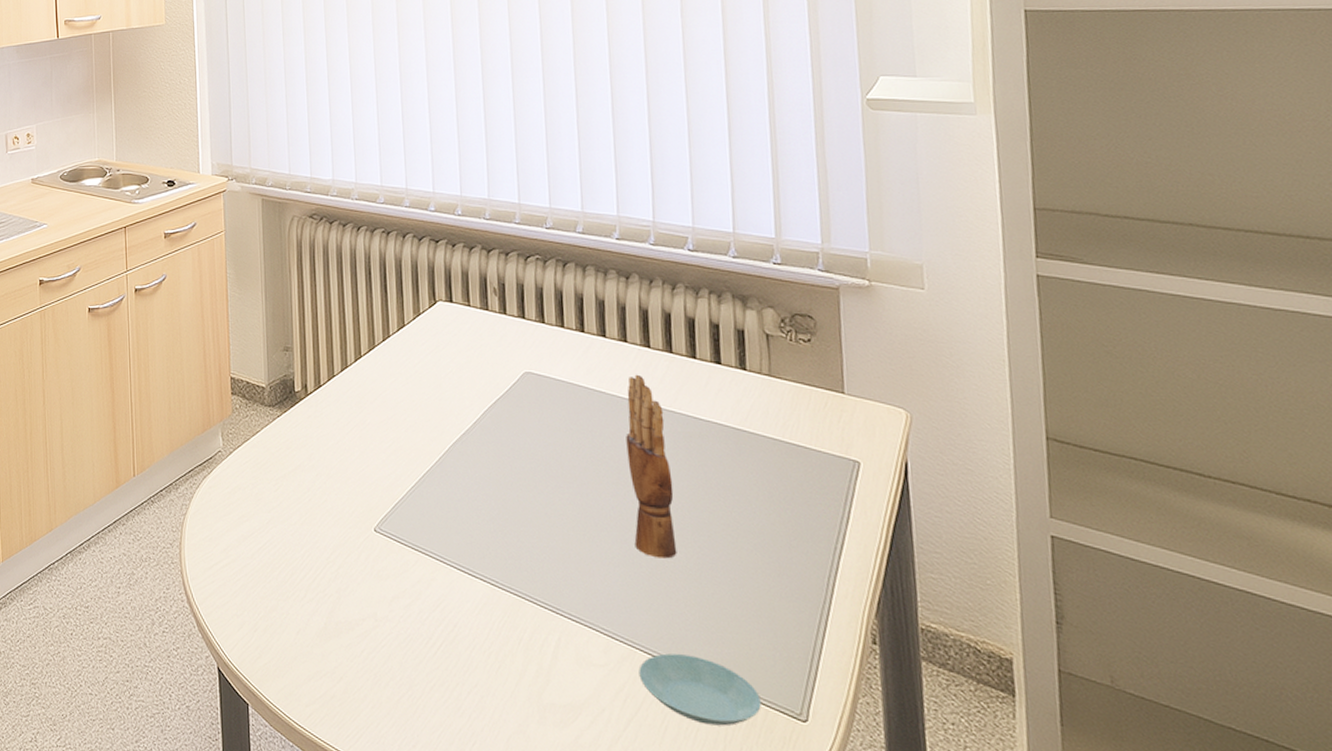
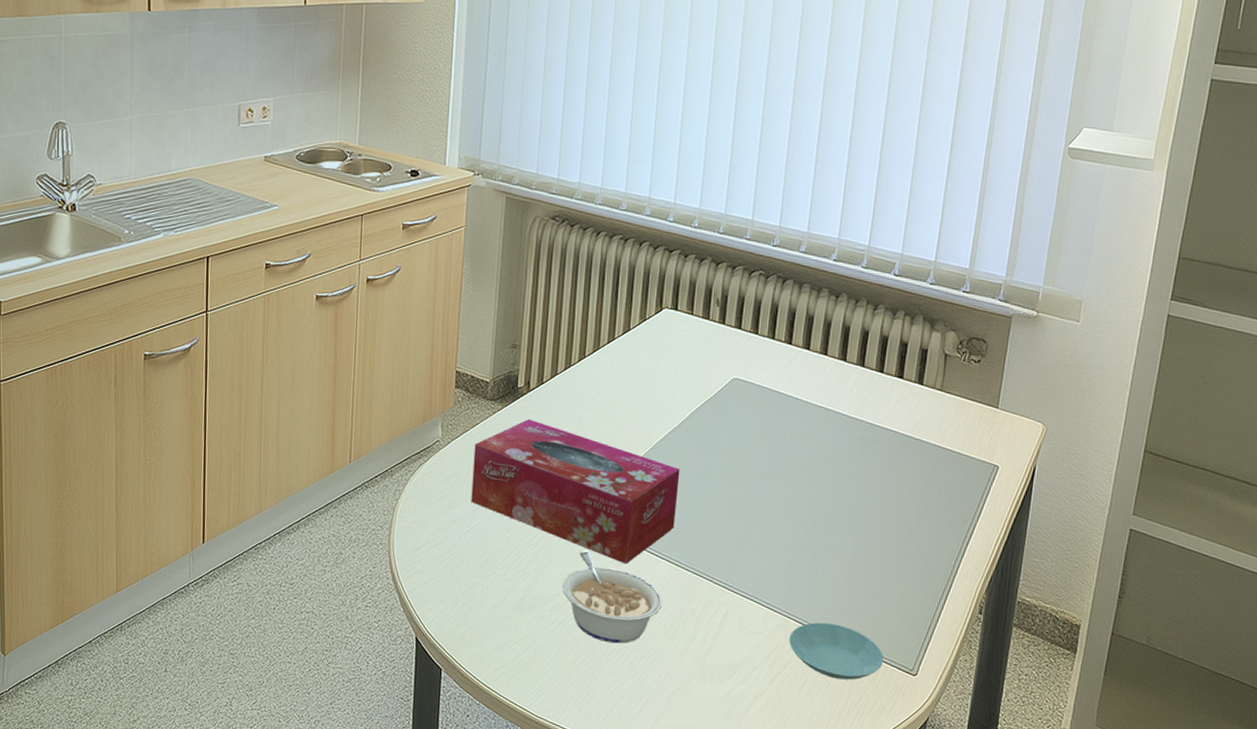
tissue box: none [257,424,484,584] -> present [471,418,680,565]
legume: none [367,568,483,677] -> present [562,550,662,644]
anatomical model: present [626,374,677,559] -> none [804,384,848,544]

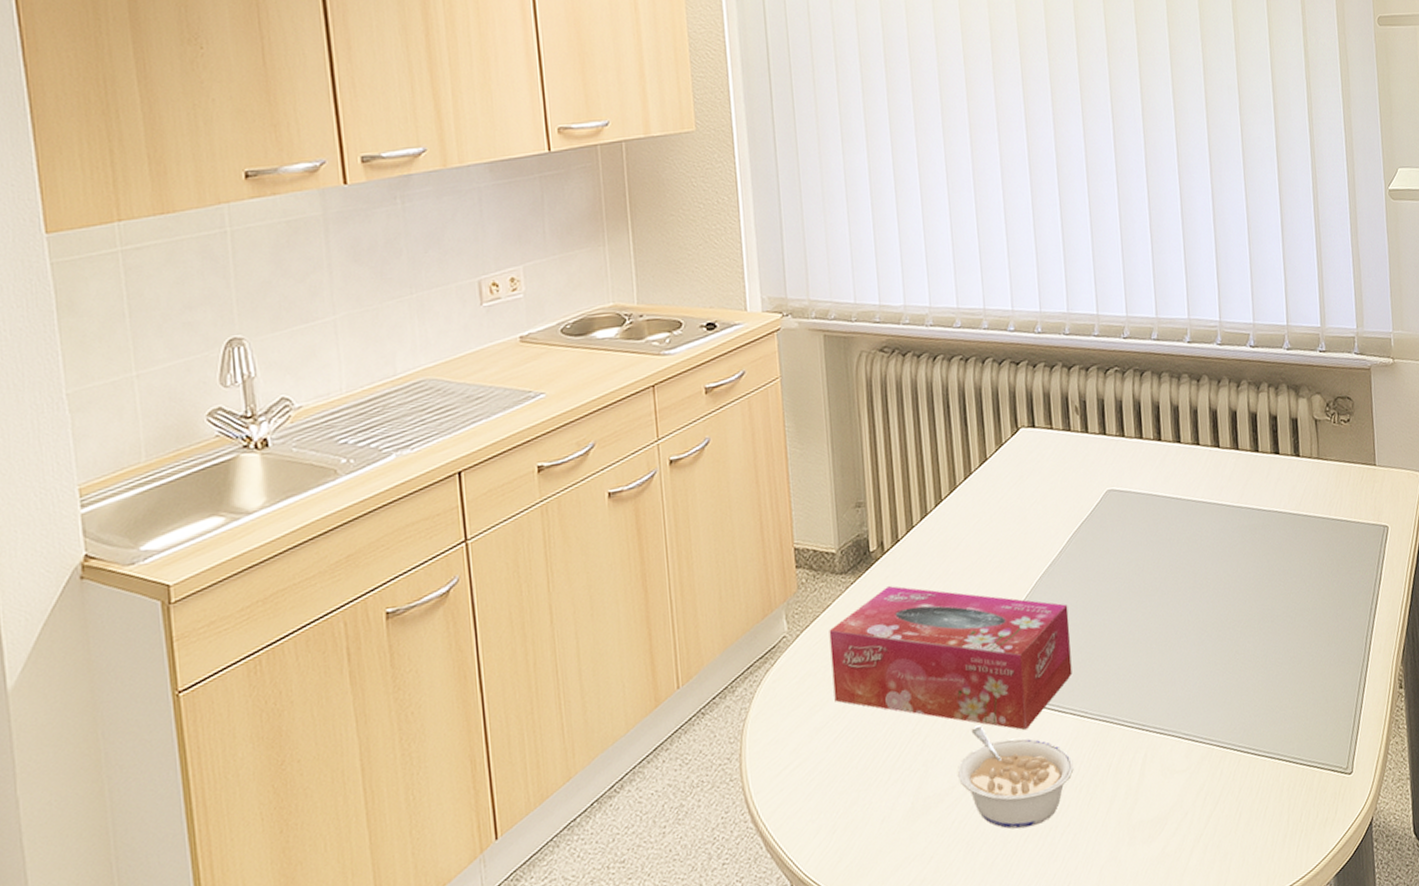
saucer: present [789,622,884,680] -> none [1216,738,1317,801]

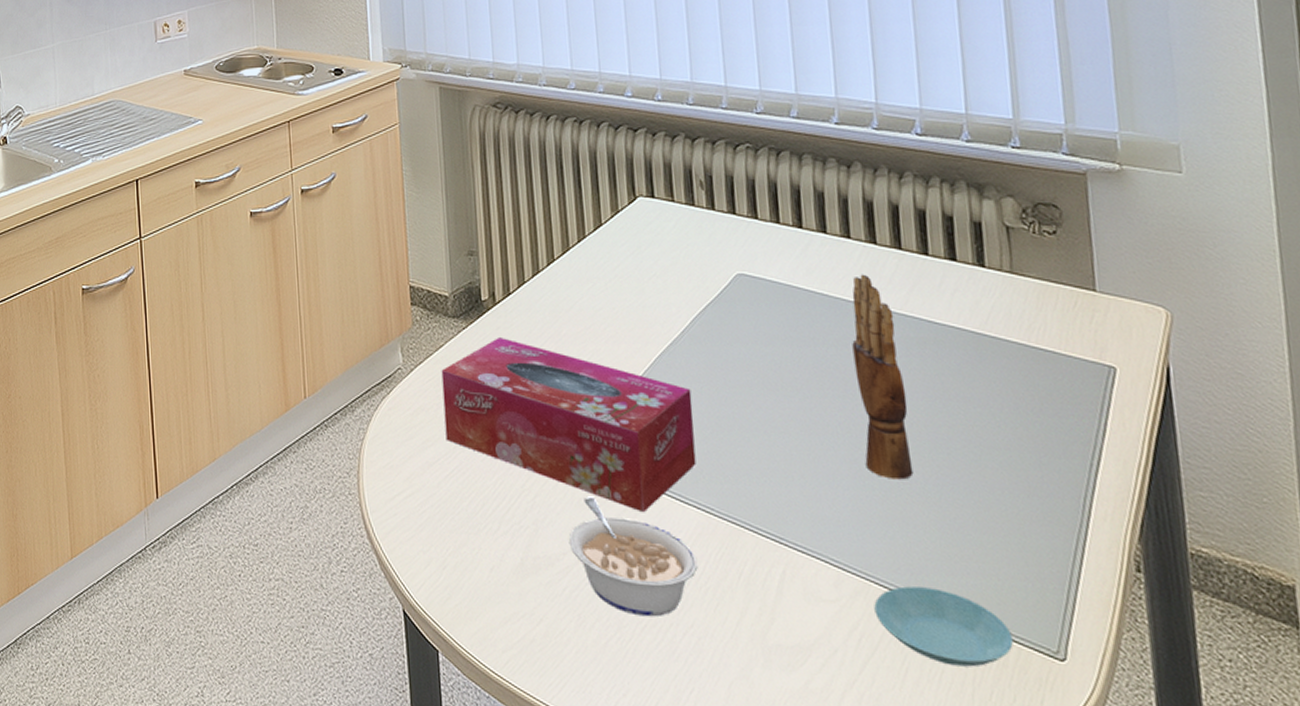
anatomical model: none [1200,475,1246,653] -> present [852,274,914,480]
saucer: none [1216,738,1317,801] -> present [874,586,1013,667]

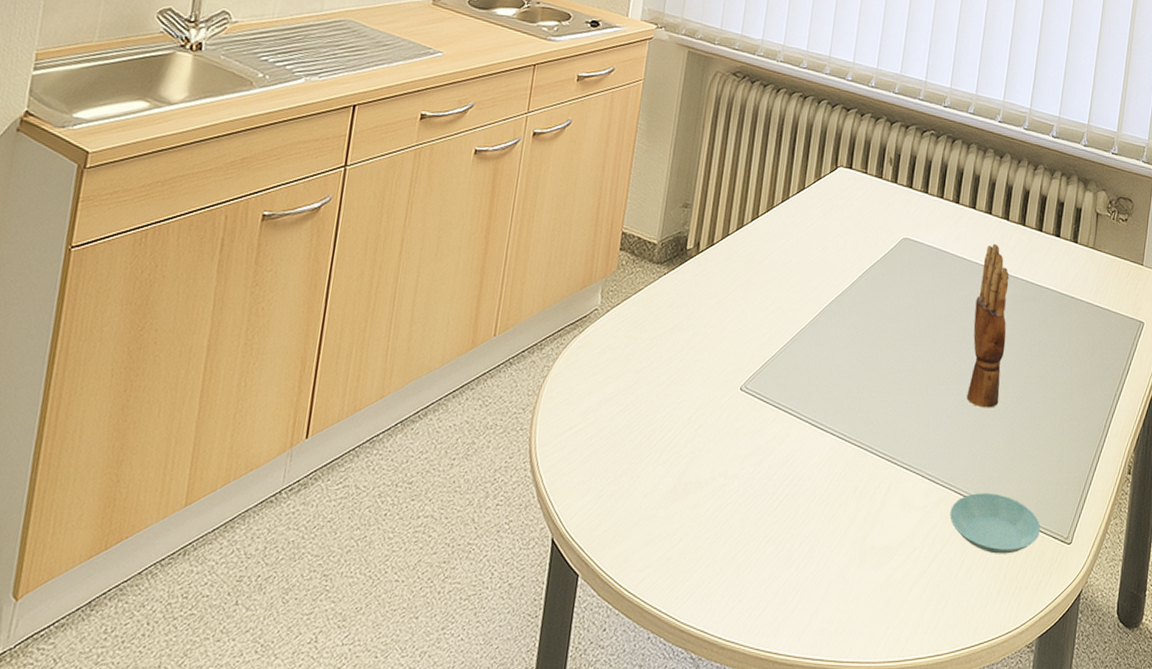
tissue box: present [441,336,696,513] -> none [627,282,848,440]
legume: present [568,496,698,617] -> none [719,426,824,531]

